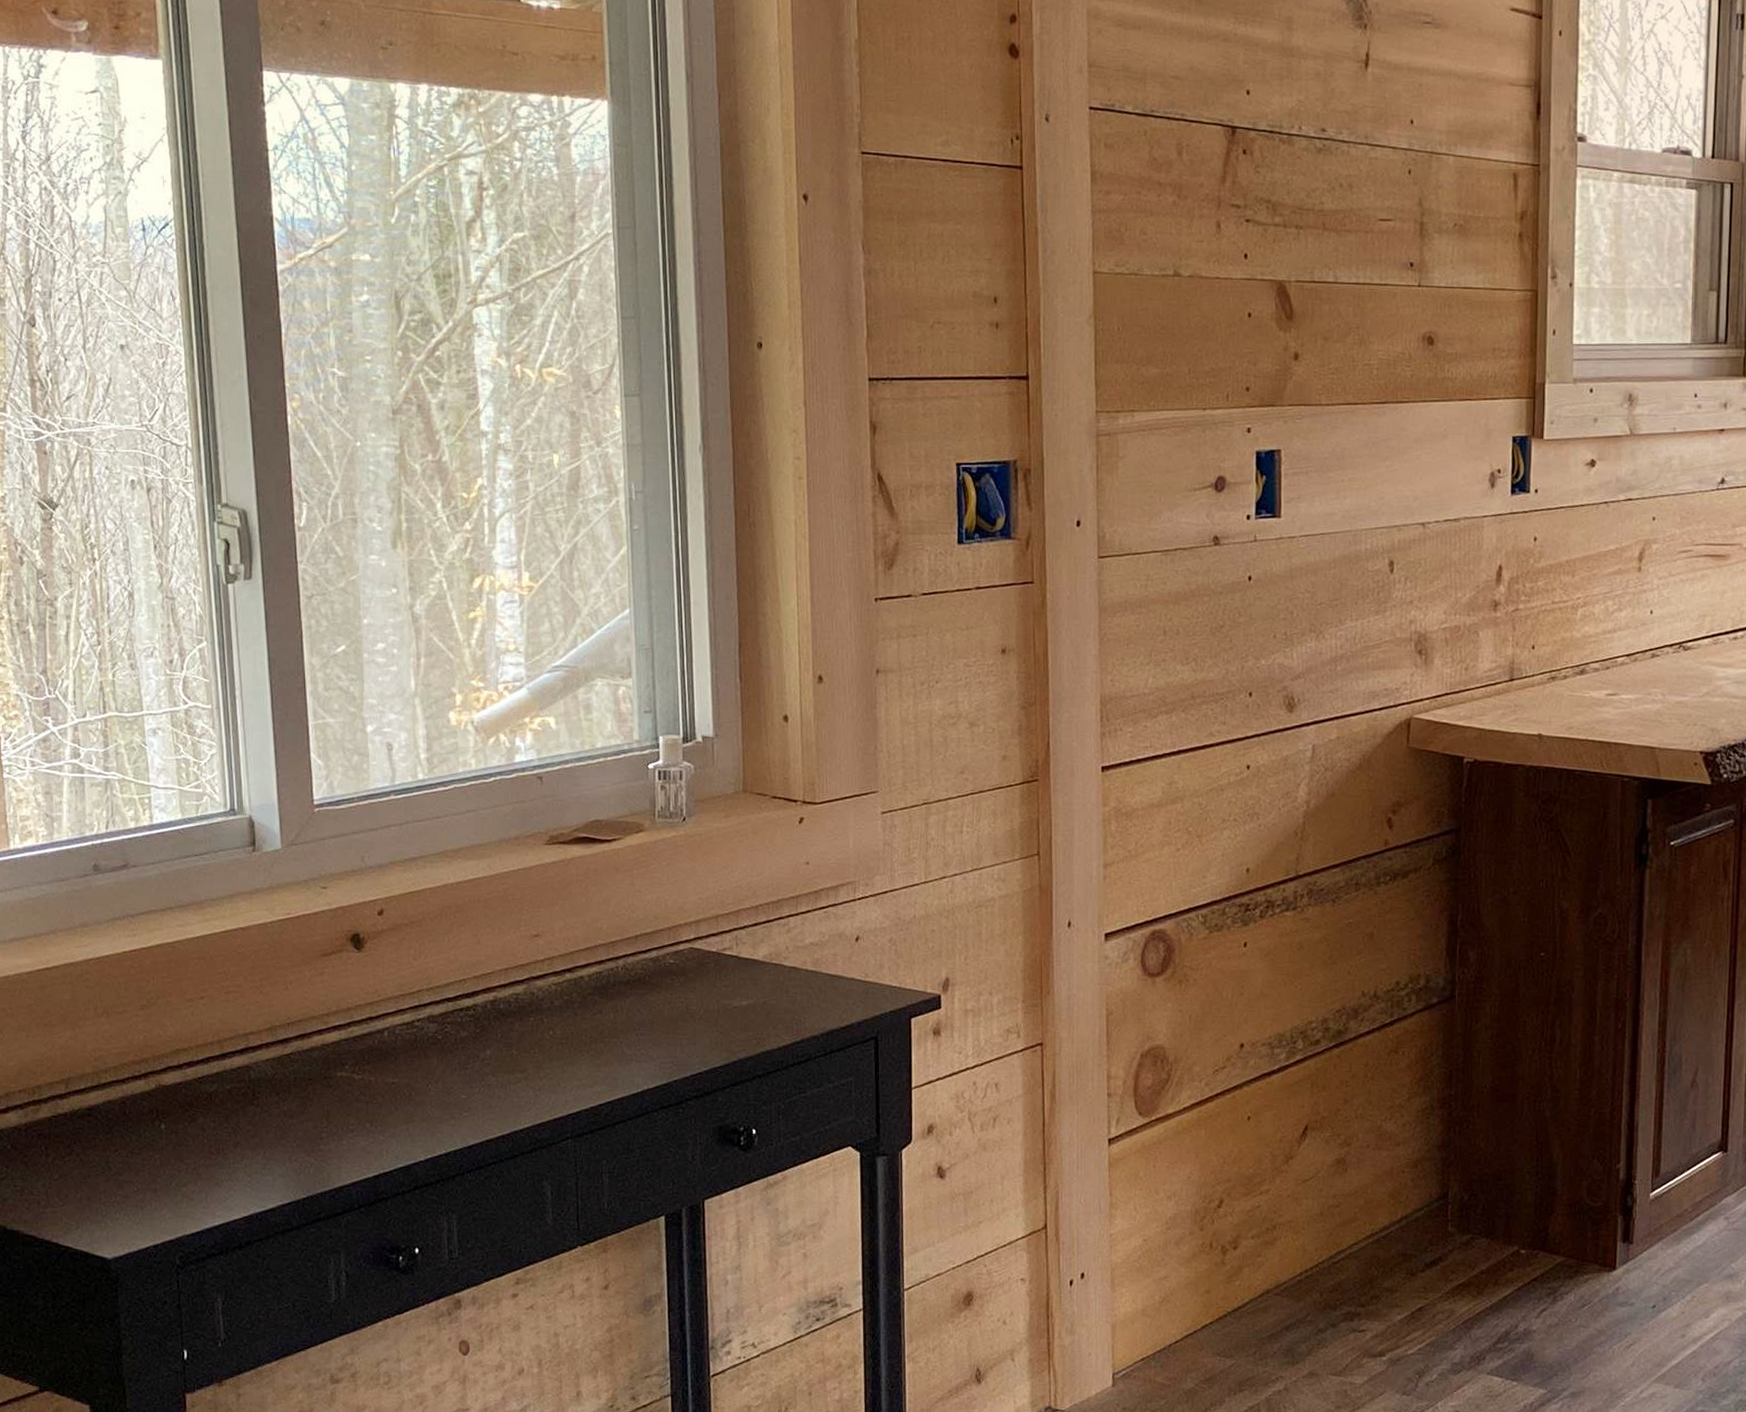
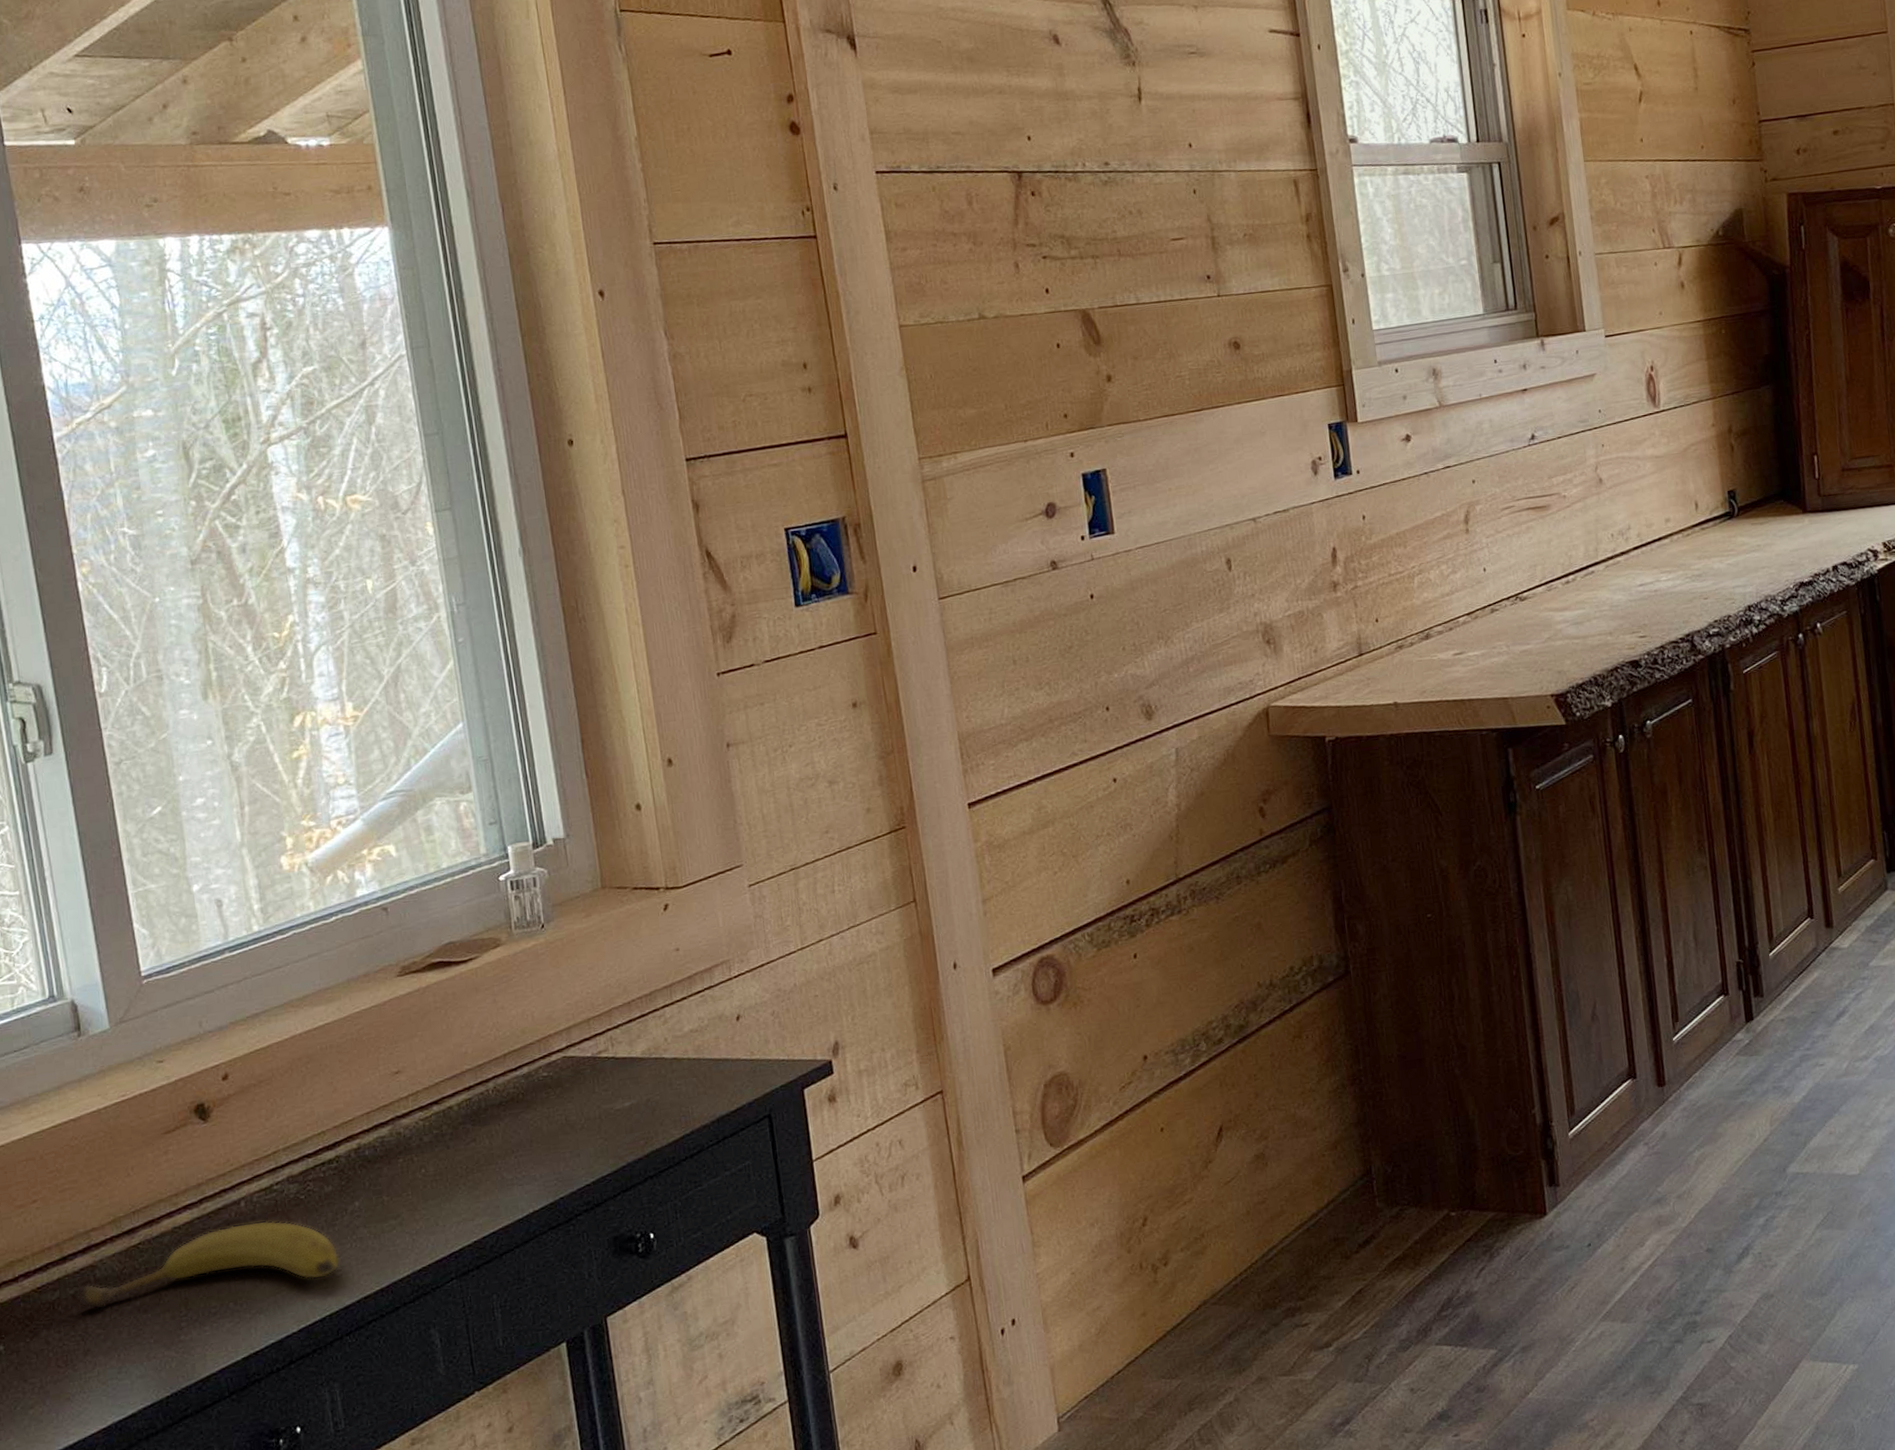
fruit: none [232,1051,468,1116] -> present [77,1220,340,1309]

